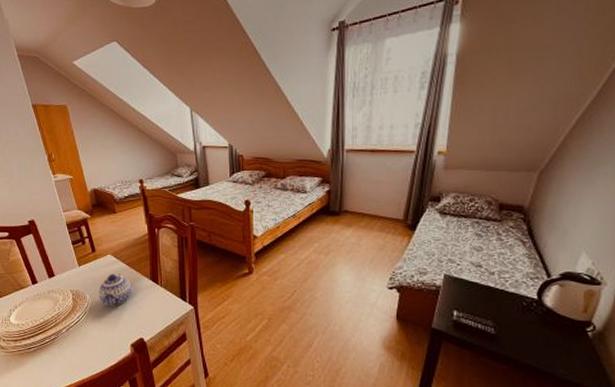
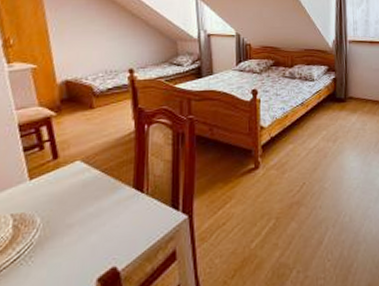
teapot: present [98,274,132,307] -> none [55,184,106,231]

